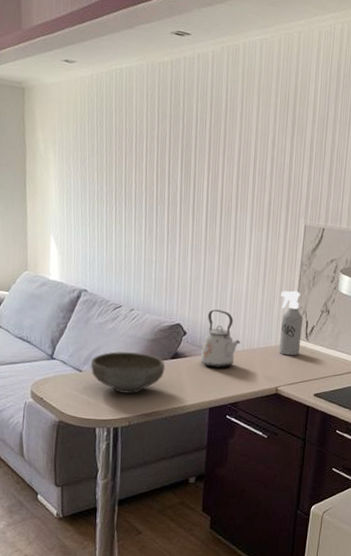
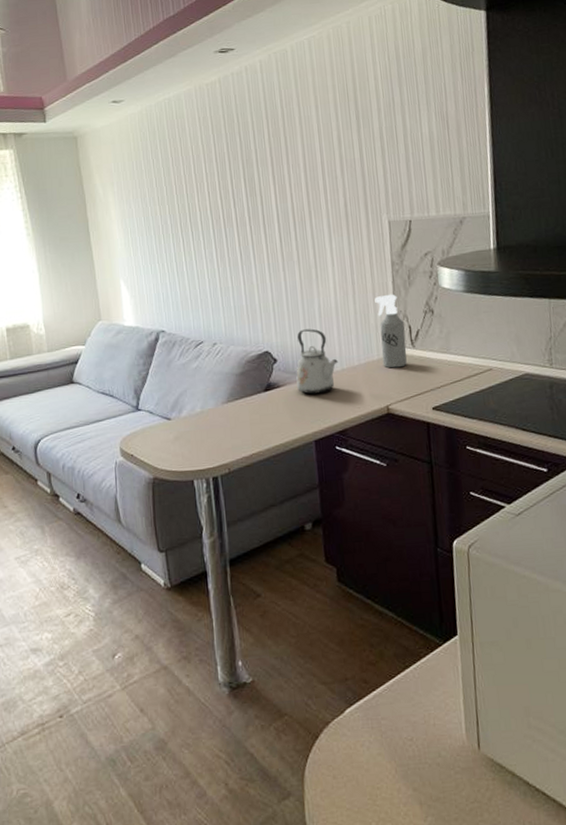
bowl: present [91,351,165,394] -> none [179,390,260,438]

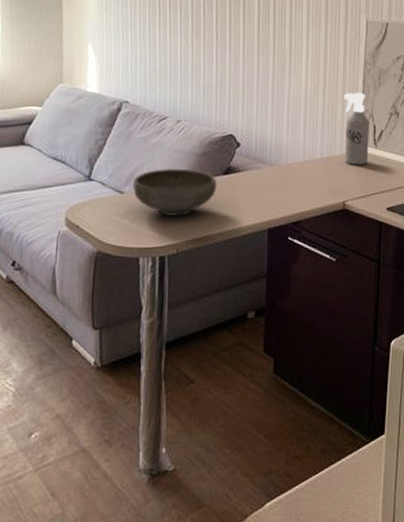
bowl: none [179,390,260,438] -> present [133,168,217,217]
kettle: present [296,328,338,395] -> none [257,117,301,183]

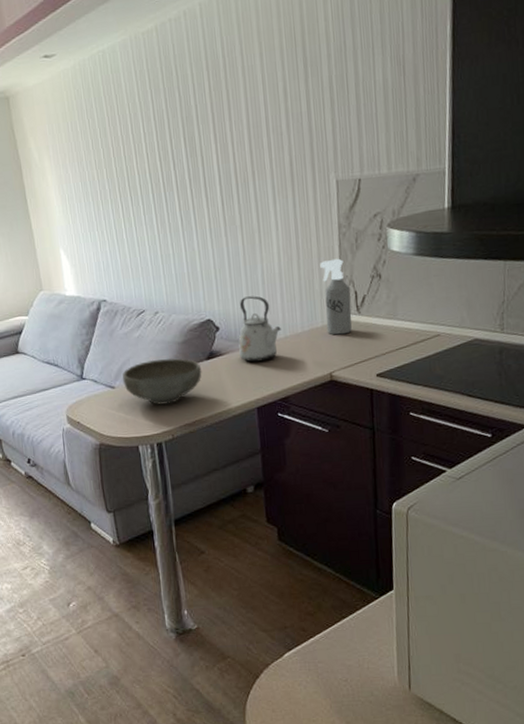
kettle: none [257,117,301,183] -> present [238,296,281,362]

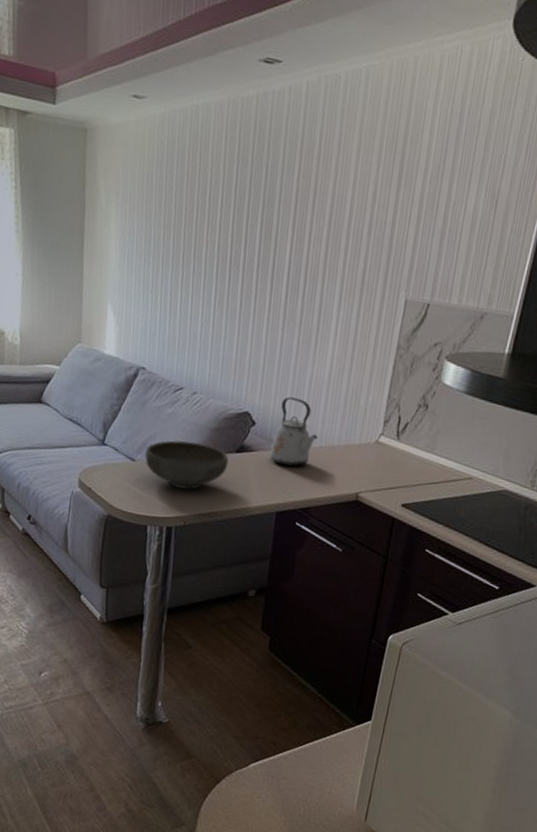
spray bottle: present [320,258,352,335] -> none [362,378,396,458]

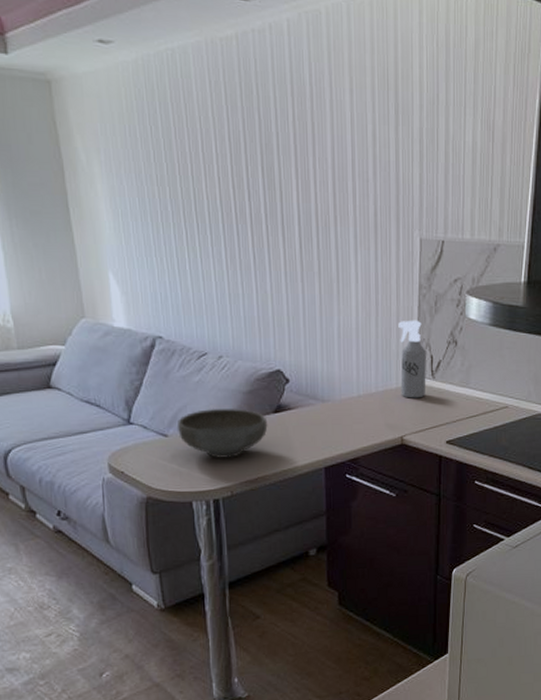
kettle: present [270,397,318,467] -> none [309,349,355,420]
spray bottle: none [362,378,396,458] -> present [398,320,427,398]

